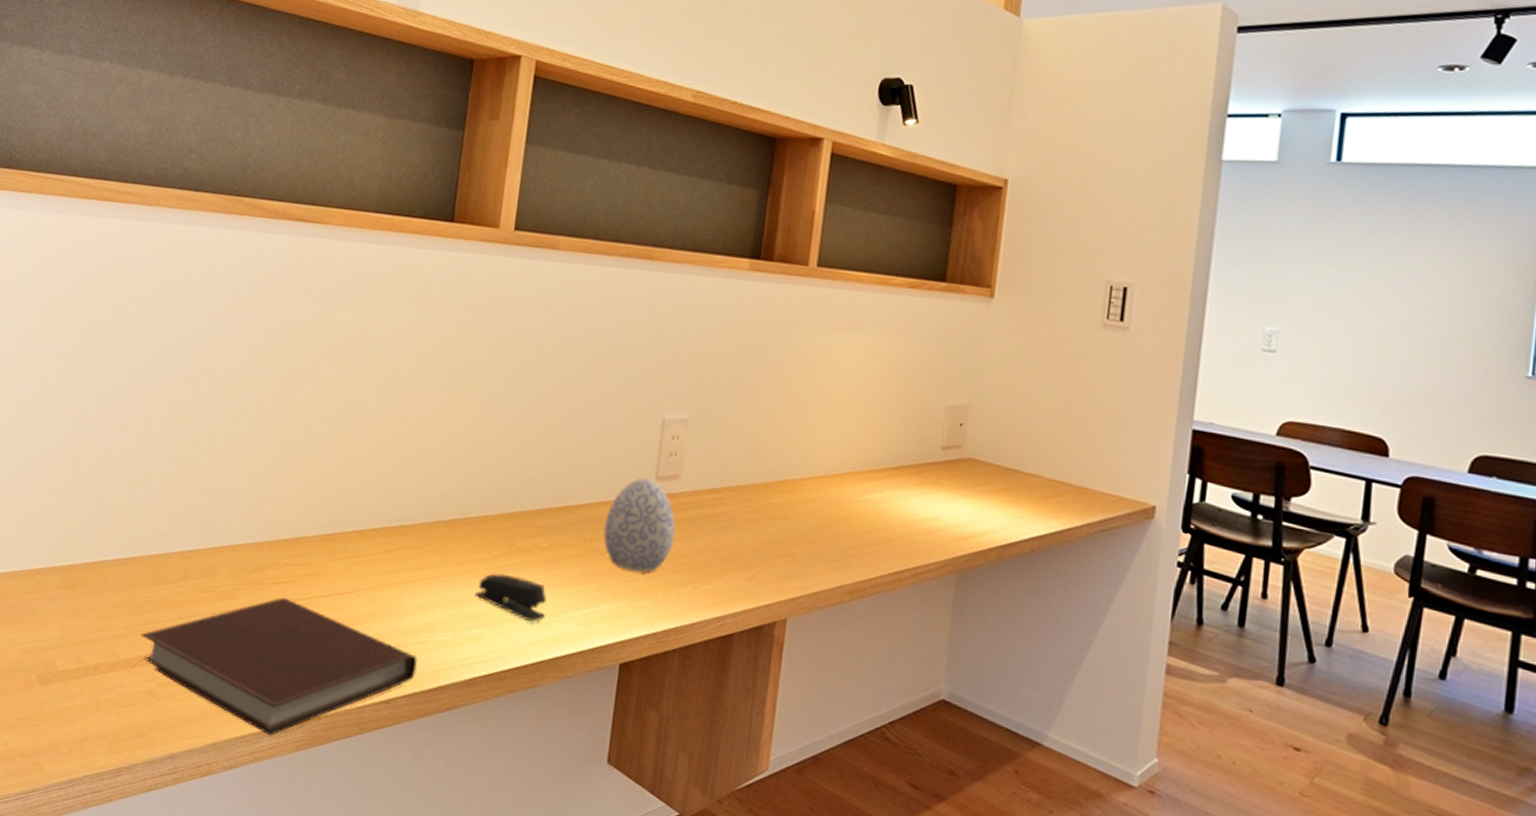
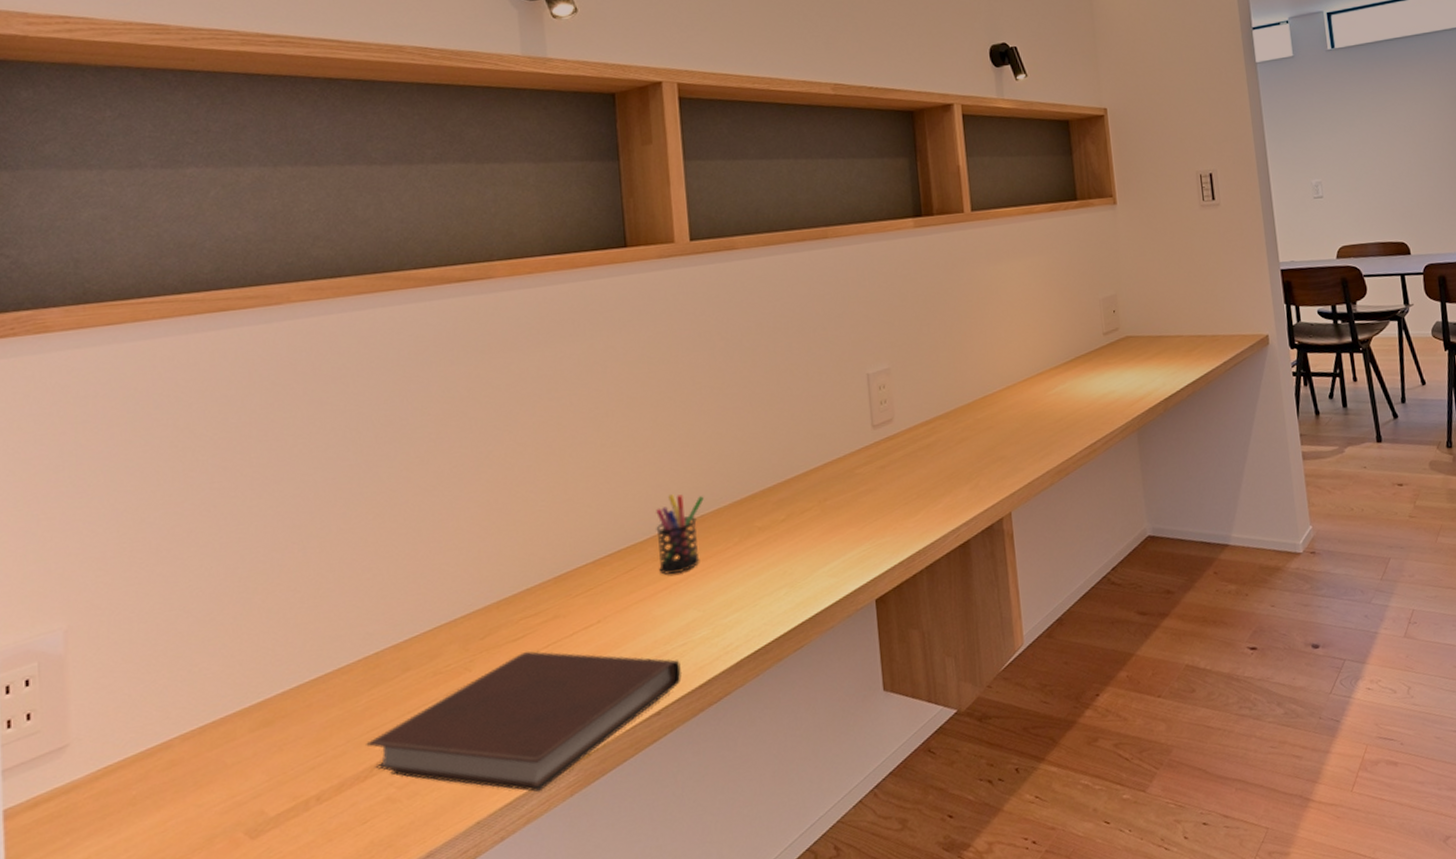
pen holder: none [417,486,473,570] -> present [656,494,704,575]
stapler: present [475,573,547,623] -> none [725,553,798,591]
decorative egg: present [603,478,676,573] -> none [833,430,901,516]

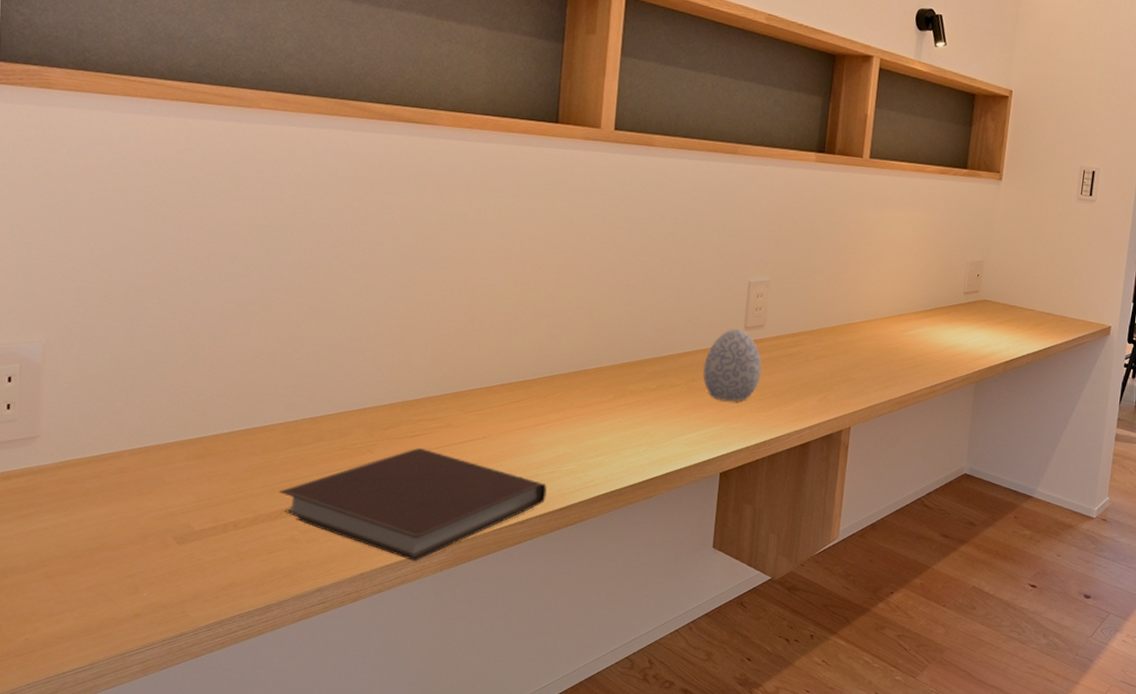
pen holder: present [656,494,704,575] -> none [542,346,589,413]
decorative egg: none [833,430,901,516] -> present [702,329,762,402]

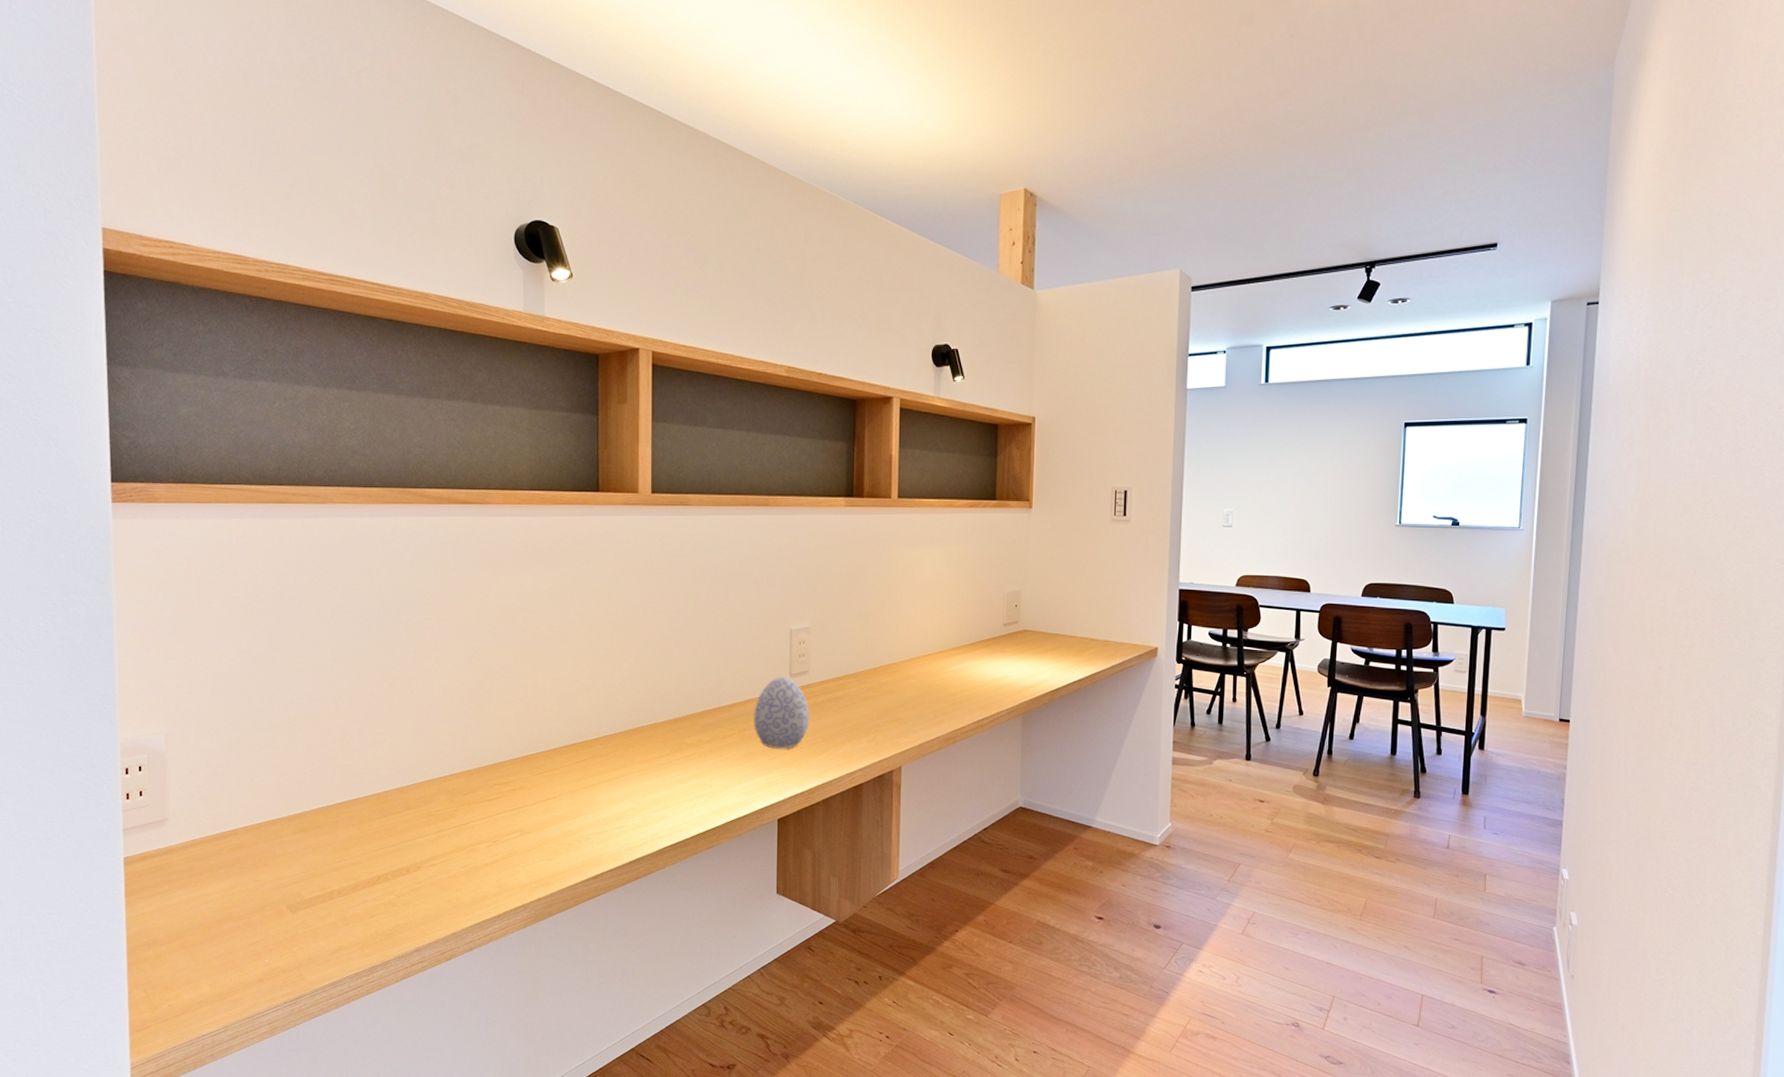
notebook: present [279,447,547,562] -> none [375,810,617,920]

